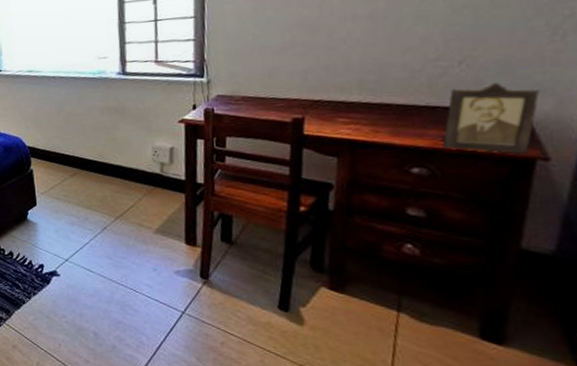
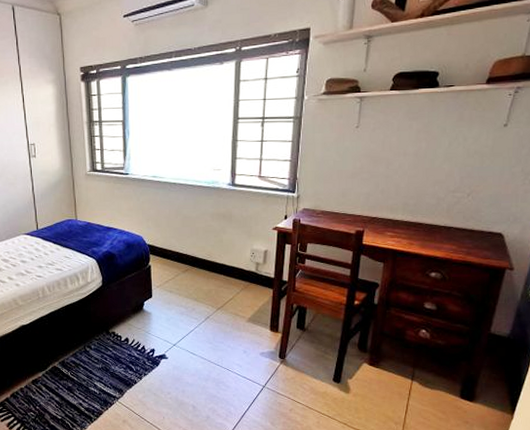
photo frame: present [441,82,541,154] -> none [451,212,514,265]

